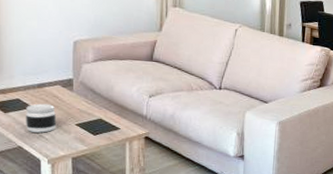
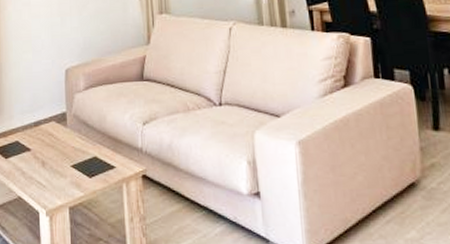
jar: present [25,103,56,133] -> none [24,144,52,179]

